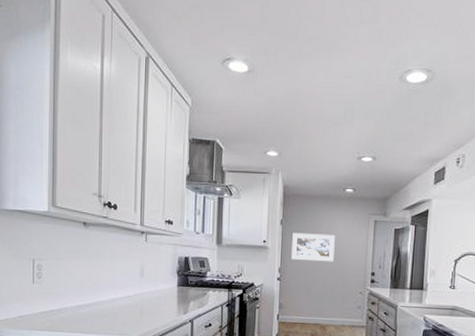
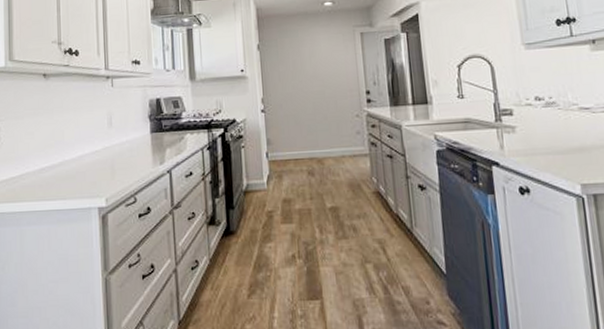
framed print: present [291,232,335,262] -> none [272,53,322,88]

